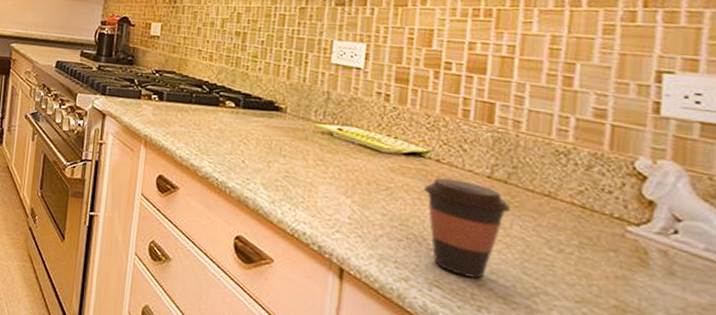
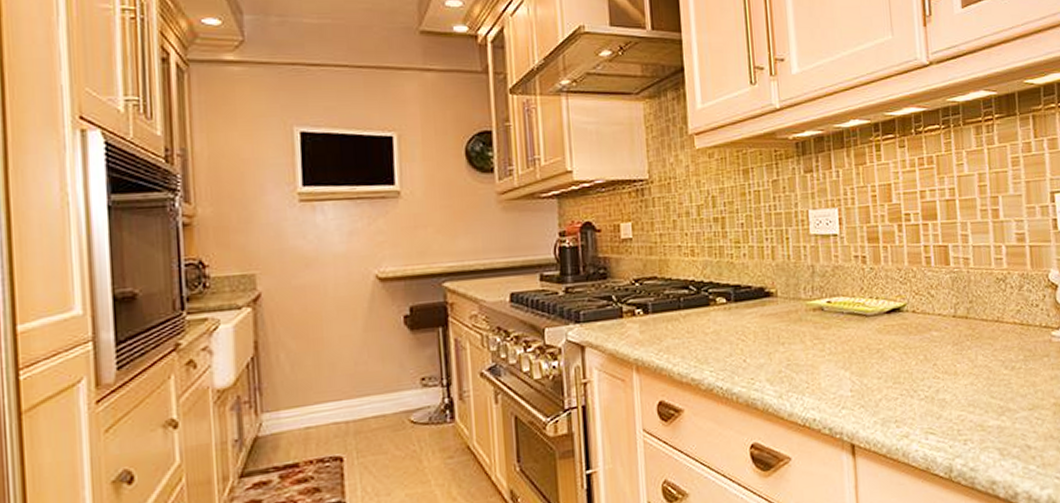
coffee cup: present [424,177,511,279] -> none [907,325,974,416]

